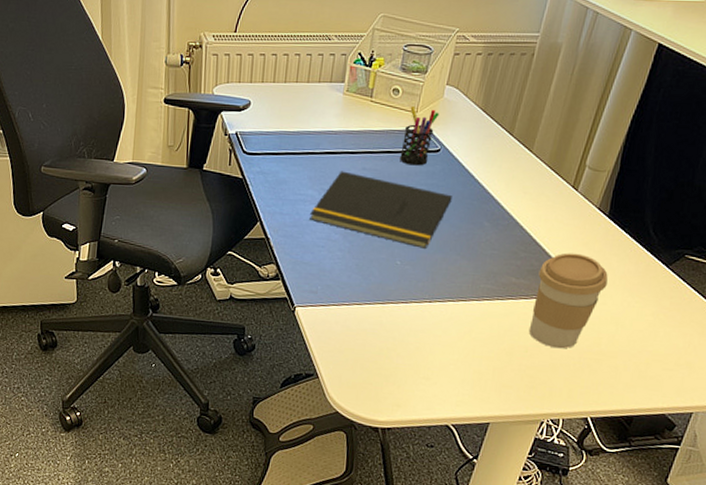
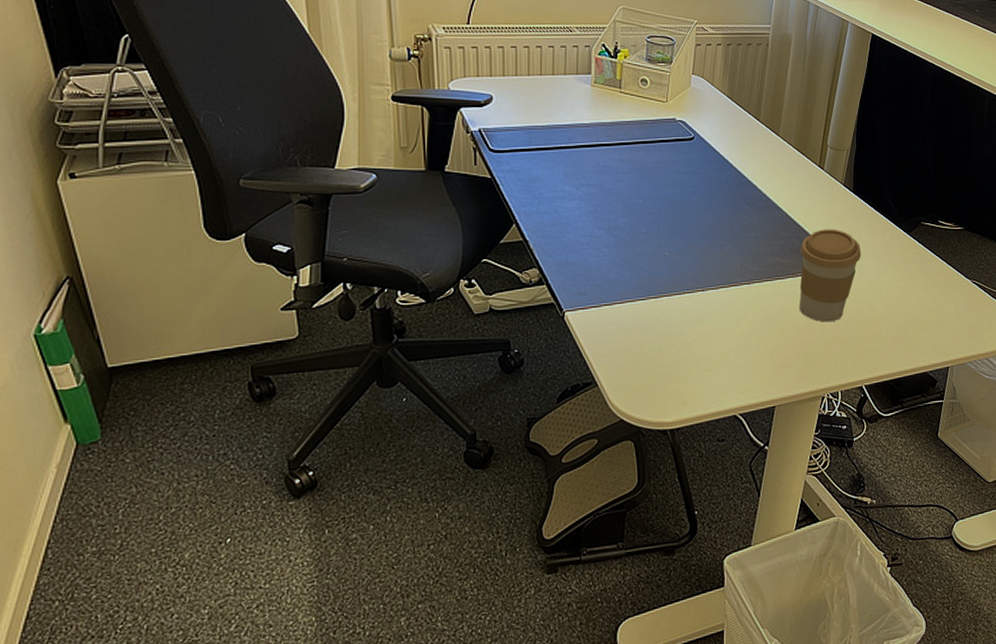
notepad: present [310,171,452,250] -> none [570,164,711,238]
pen holder: present [400,106,440,166] -> none [656,96,689,154]

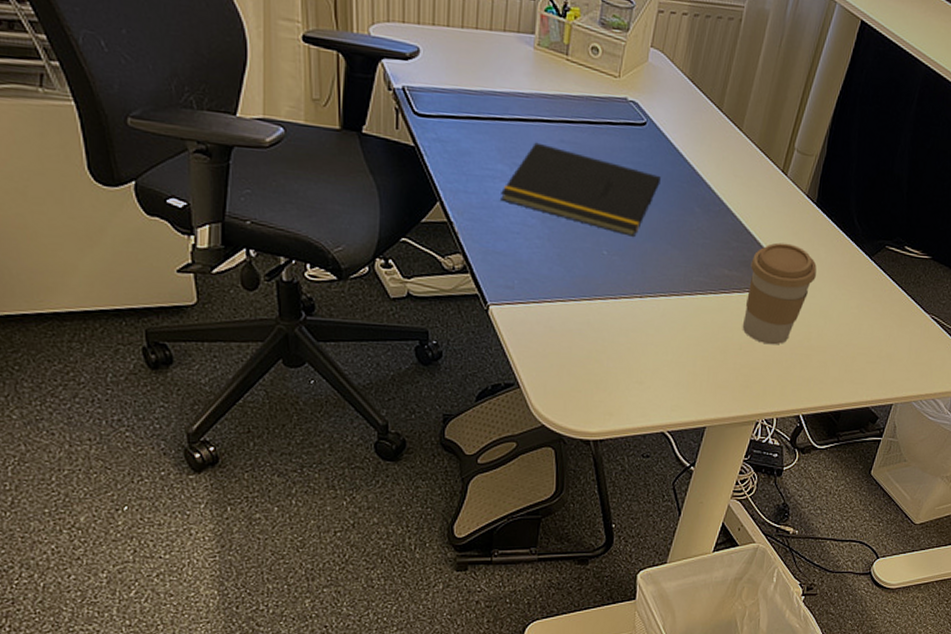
notepad: none [570,164,711,238] -> present [501,142,661,238]

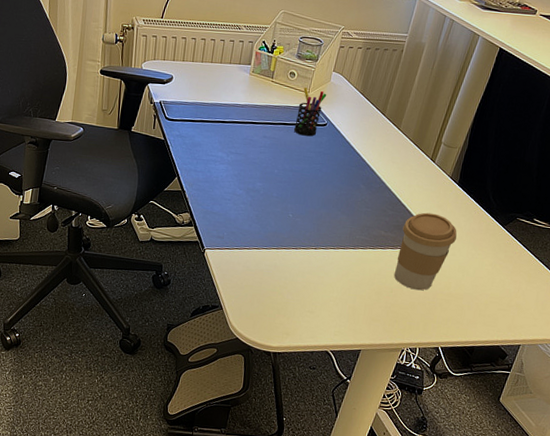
notepad: present [501,142,661,238] -> none [219,137,335,206]
pen holder: none [602,70,644,141] -> present [294,87,327,137]

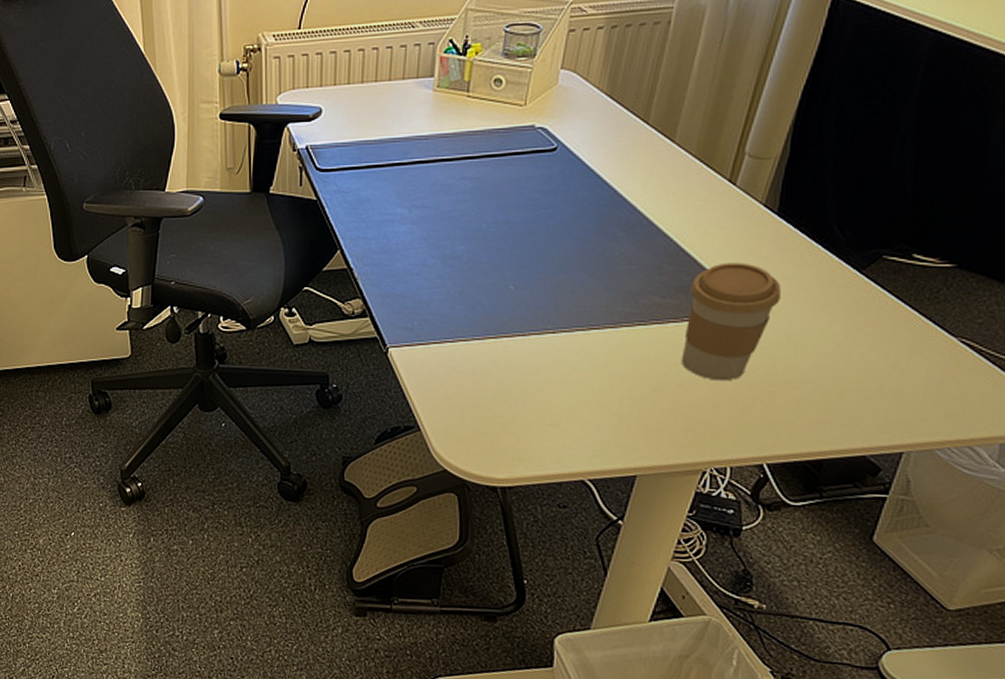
pen holder: present [294,87,327,137] -> none [507,98,554,170]

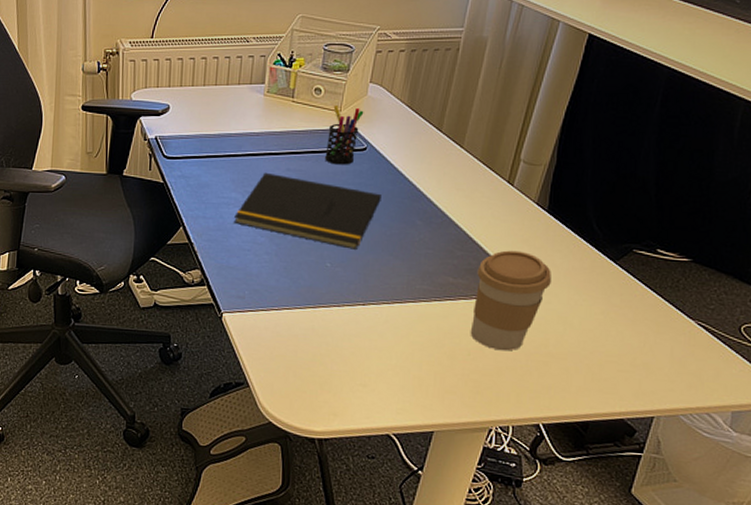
notepad: none [400,182,575,270] -> present [234,172,381,251]
pen holder: none [507,98,554,170] -> present [325,105,364,165]

